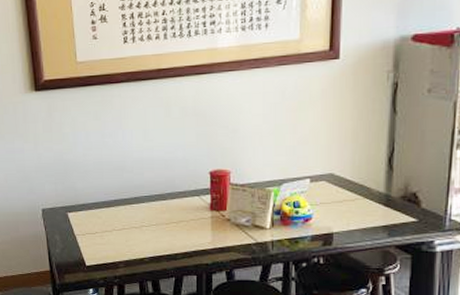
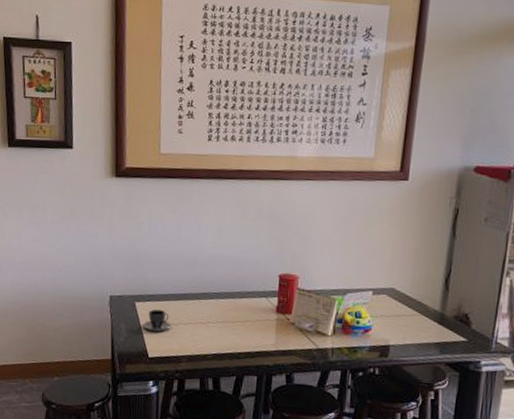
teacup: none [77,217,105,239] -> present [143,309,171,331]

